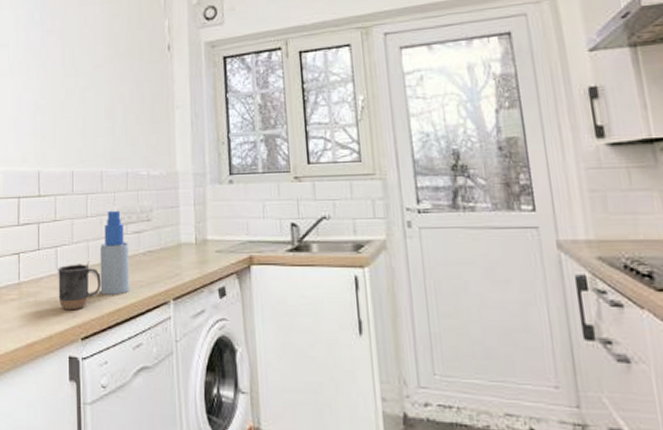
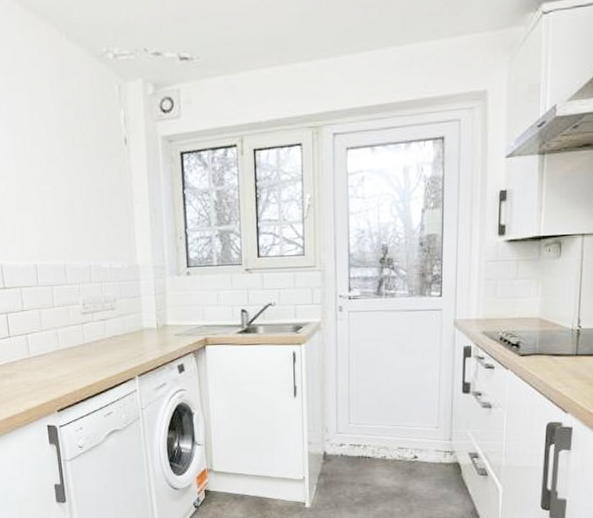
mug: present [58,261,101,311] -> none [30,346,73,388]
spray bottle: present [100,210,130,295] -> none [68,300,99,374]

